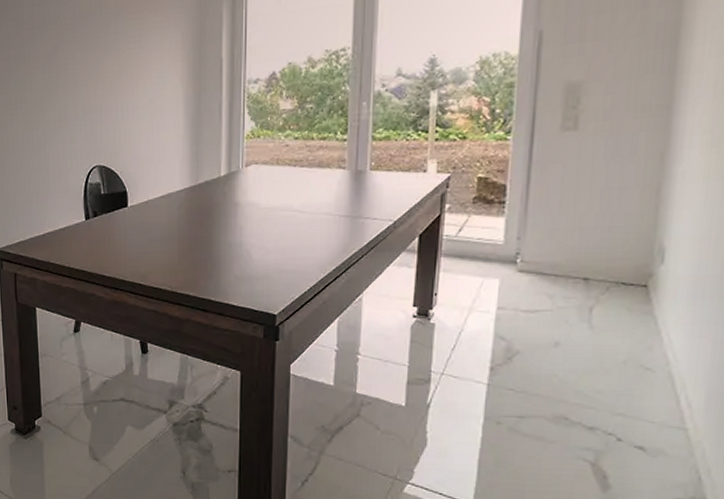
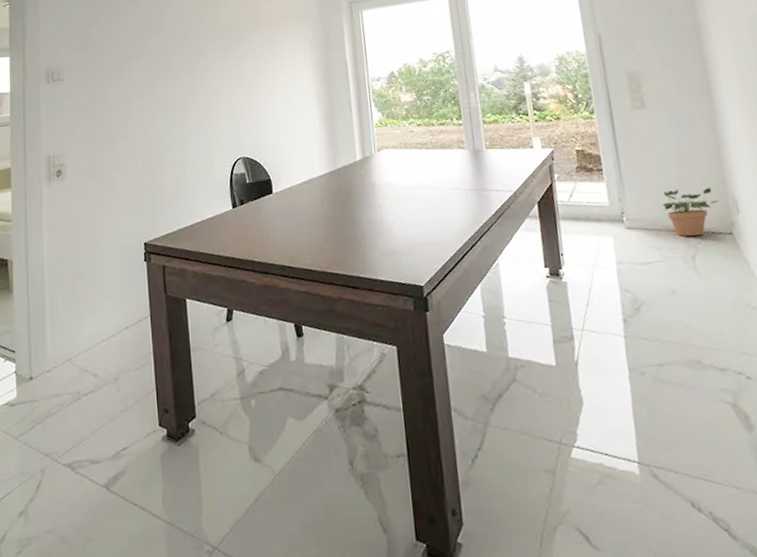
potted plant: none [569,231,641,286] -> present [662,187,718,237]

